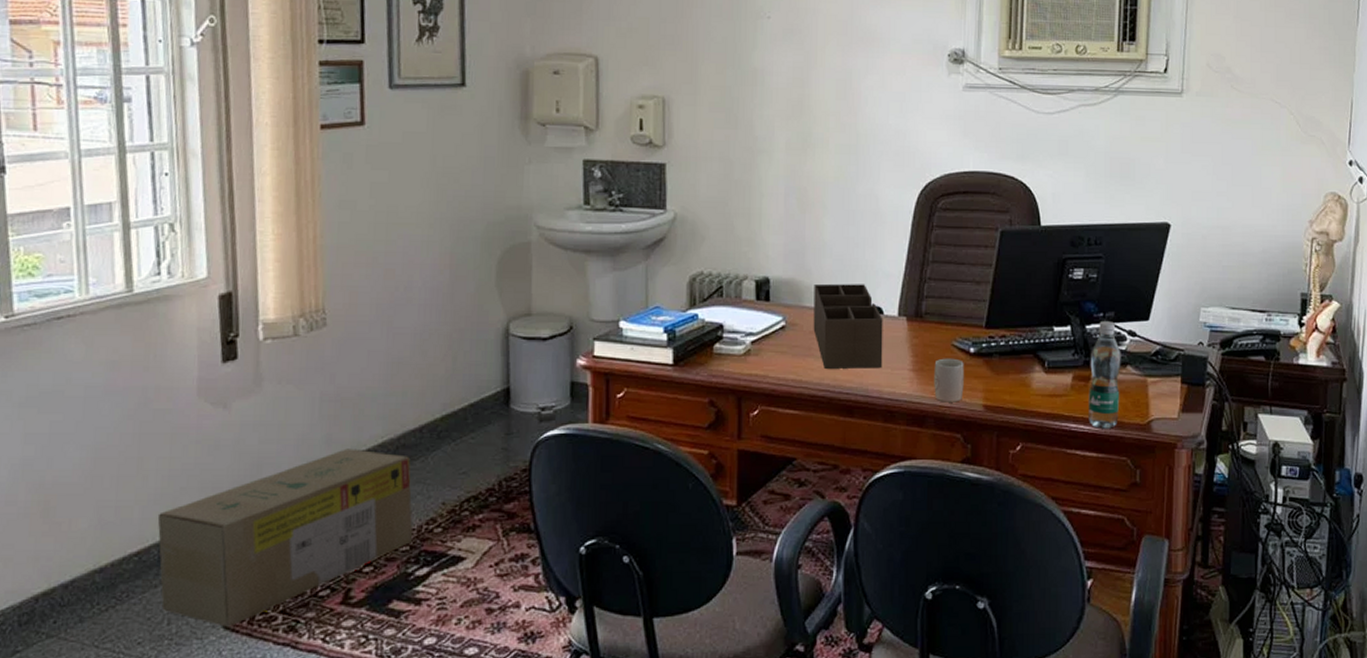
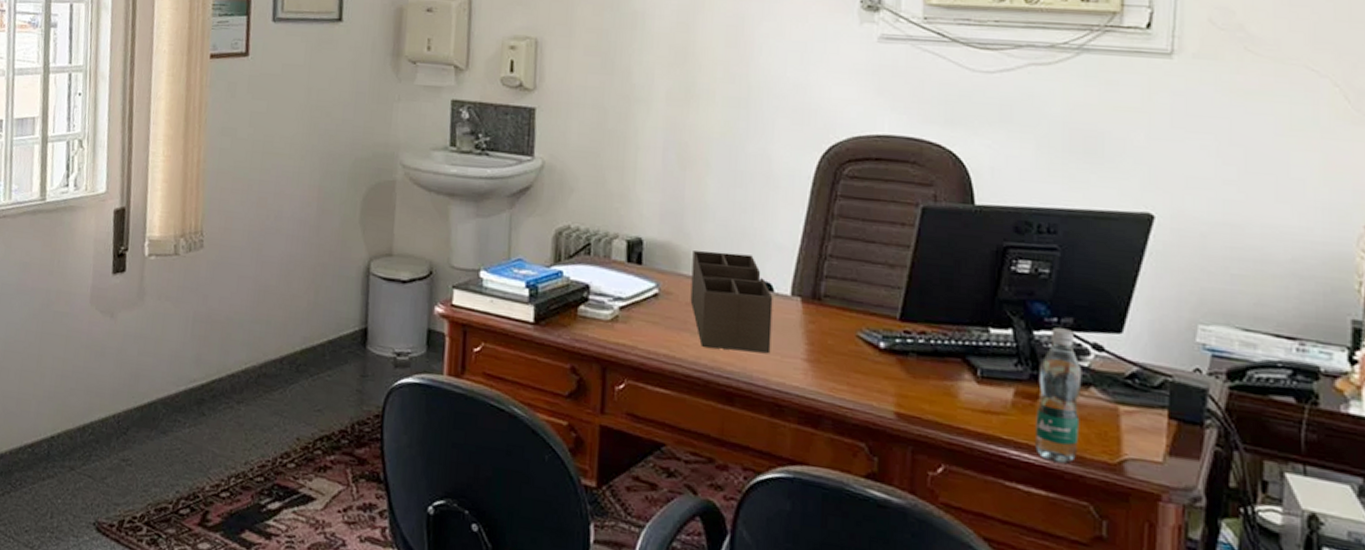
cardboard box: present [157,449,413,628] -> none [47,370,270,531]
mug: present [934,358,965,402] -> none [833,350,873,405]

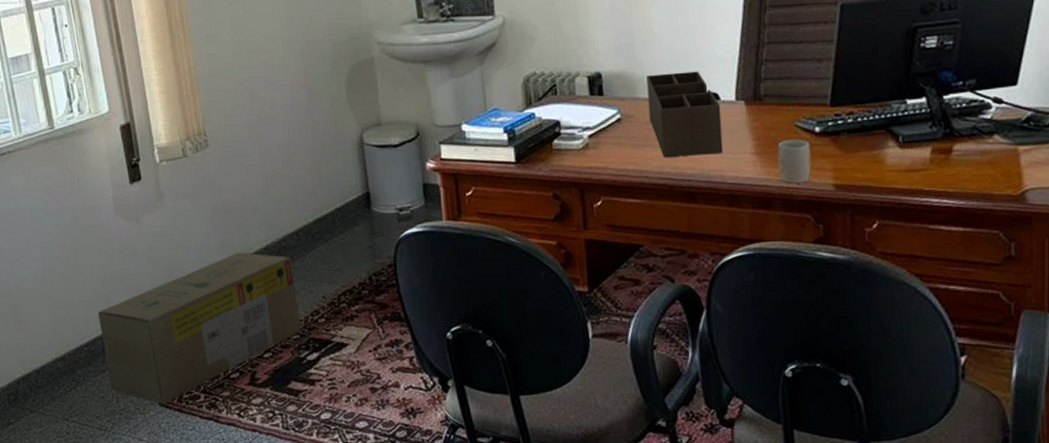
cardboard box: none [47,370,270,531] -> present [97,252,302,405]
mug: none [833,350,873,405] -> present [778,139,812,184]
bottle: present [1034,327,1082,464] -> none [950,89,988,202]

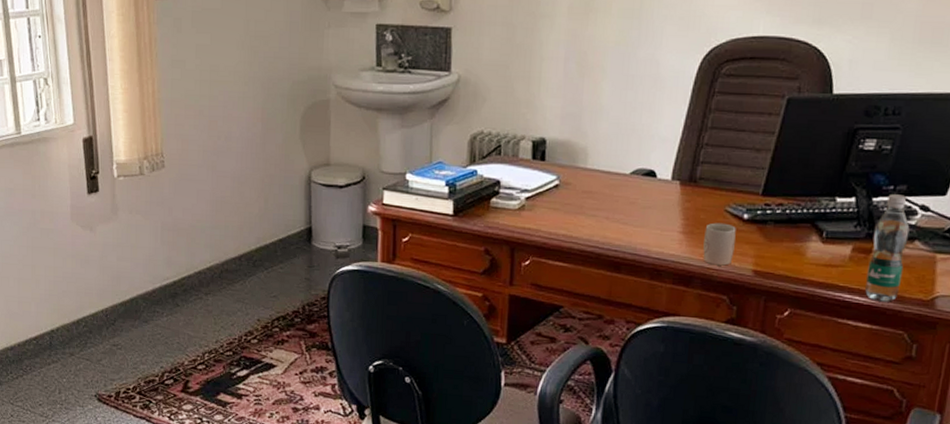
cardboard box: present [97,252,302,405] -> none [48,269,235,401]
desk organizer: present [646,71,723,157] -> none [586,146,656,229]
bottle: none [950,89,988,202] -> present [864,194,910,302]

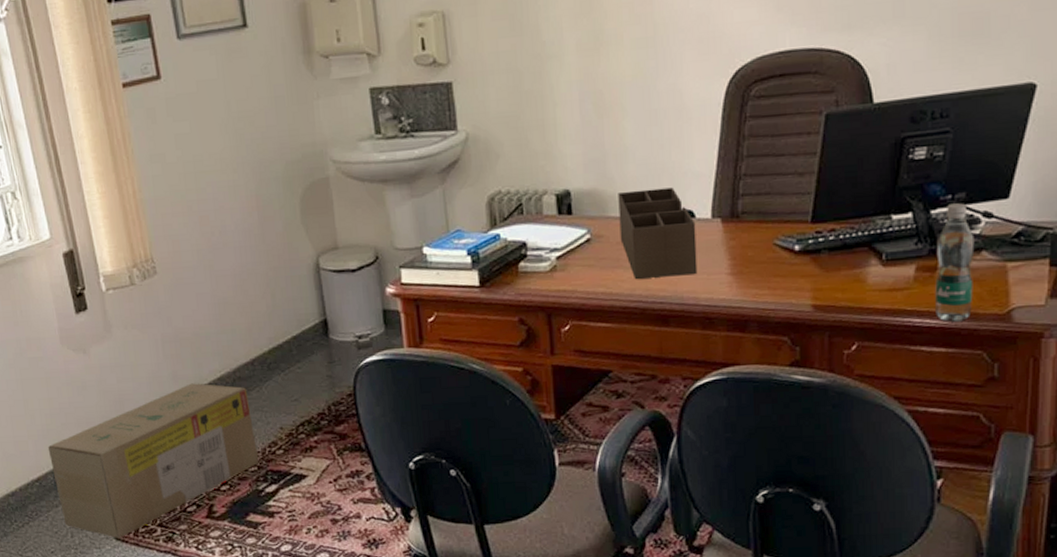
cardboard box: none [48,269,235,401] -> present [47,383,259,539]
desk organizer: none [586,146,656,229] -> present [618,187,698,279]
mug: present [702,222,736,266] -> none [755,258,790,305]

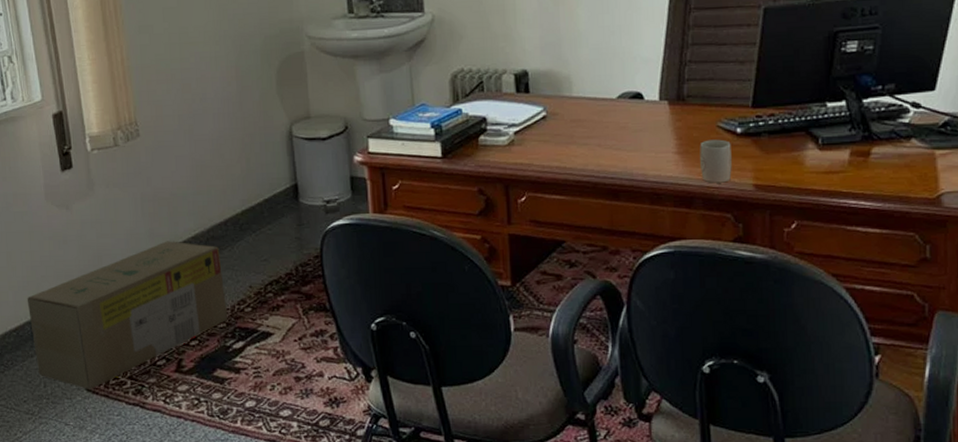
desk organizer: present [618,187,698,279] -> none [572,71,646,155]
mug: none [755,258,790,305] -> present [700,139,733,183]
bottle: present [934,203,975,322] -> none [868,93,905,204]

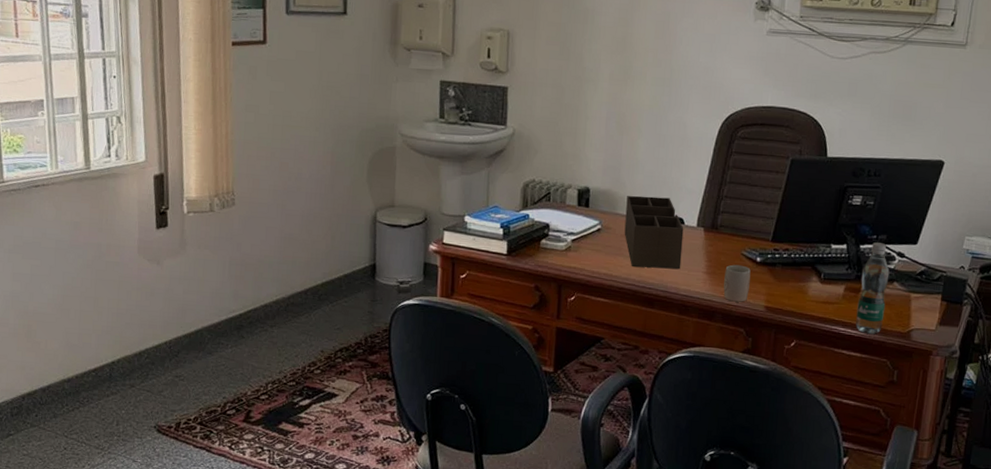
cardboard box: present [27,241,228,391] -> none [109,303,298,432]
desk organizer: none [572,71,646,155] -> present [624,195,684,269]
bottle: none [868,93,905,204] -> present [855,242,890,334]

